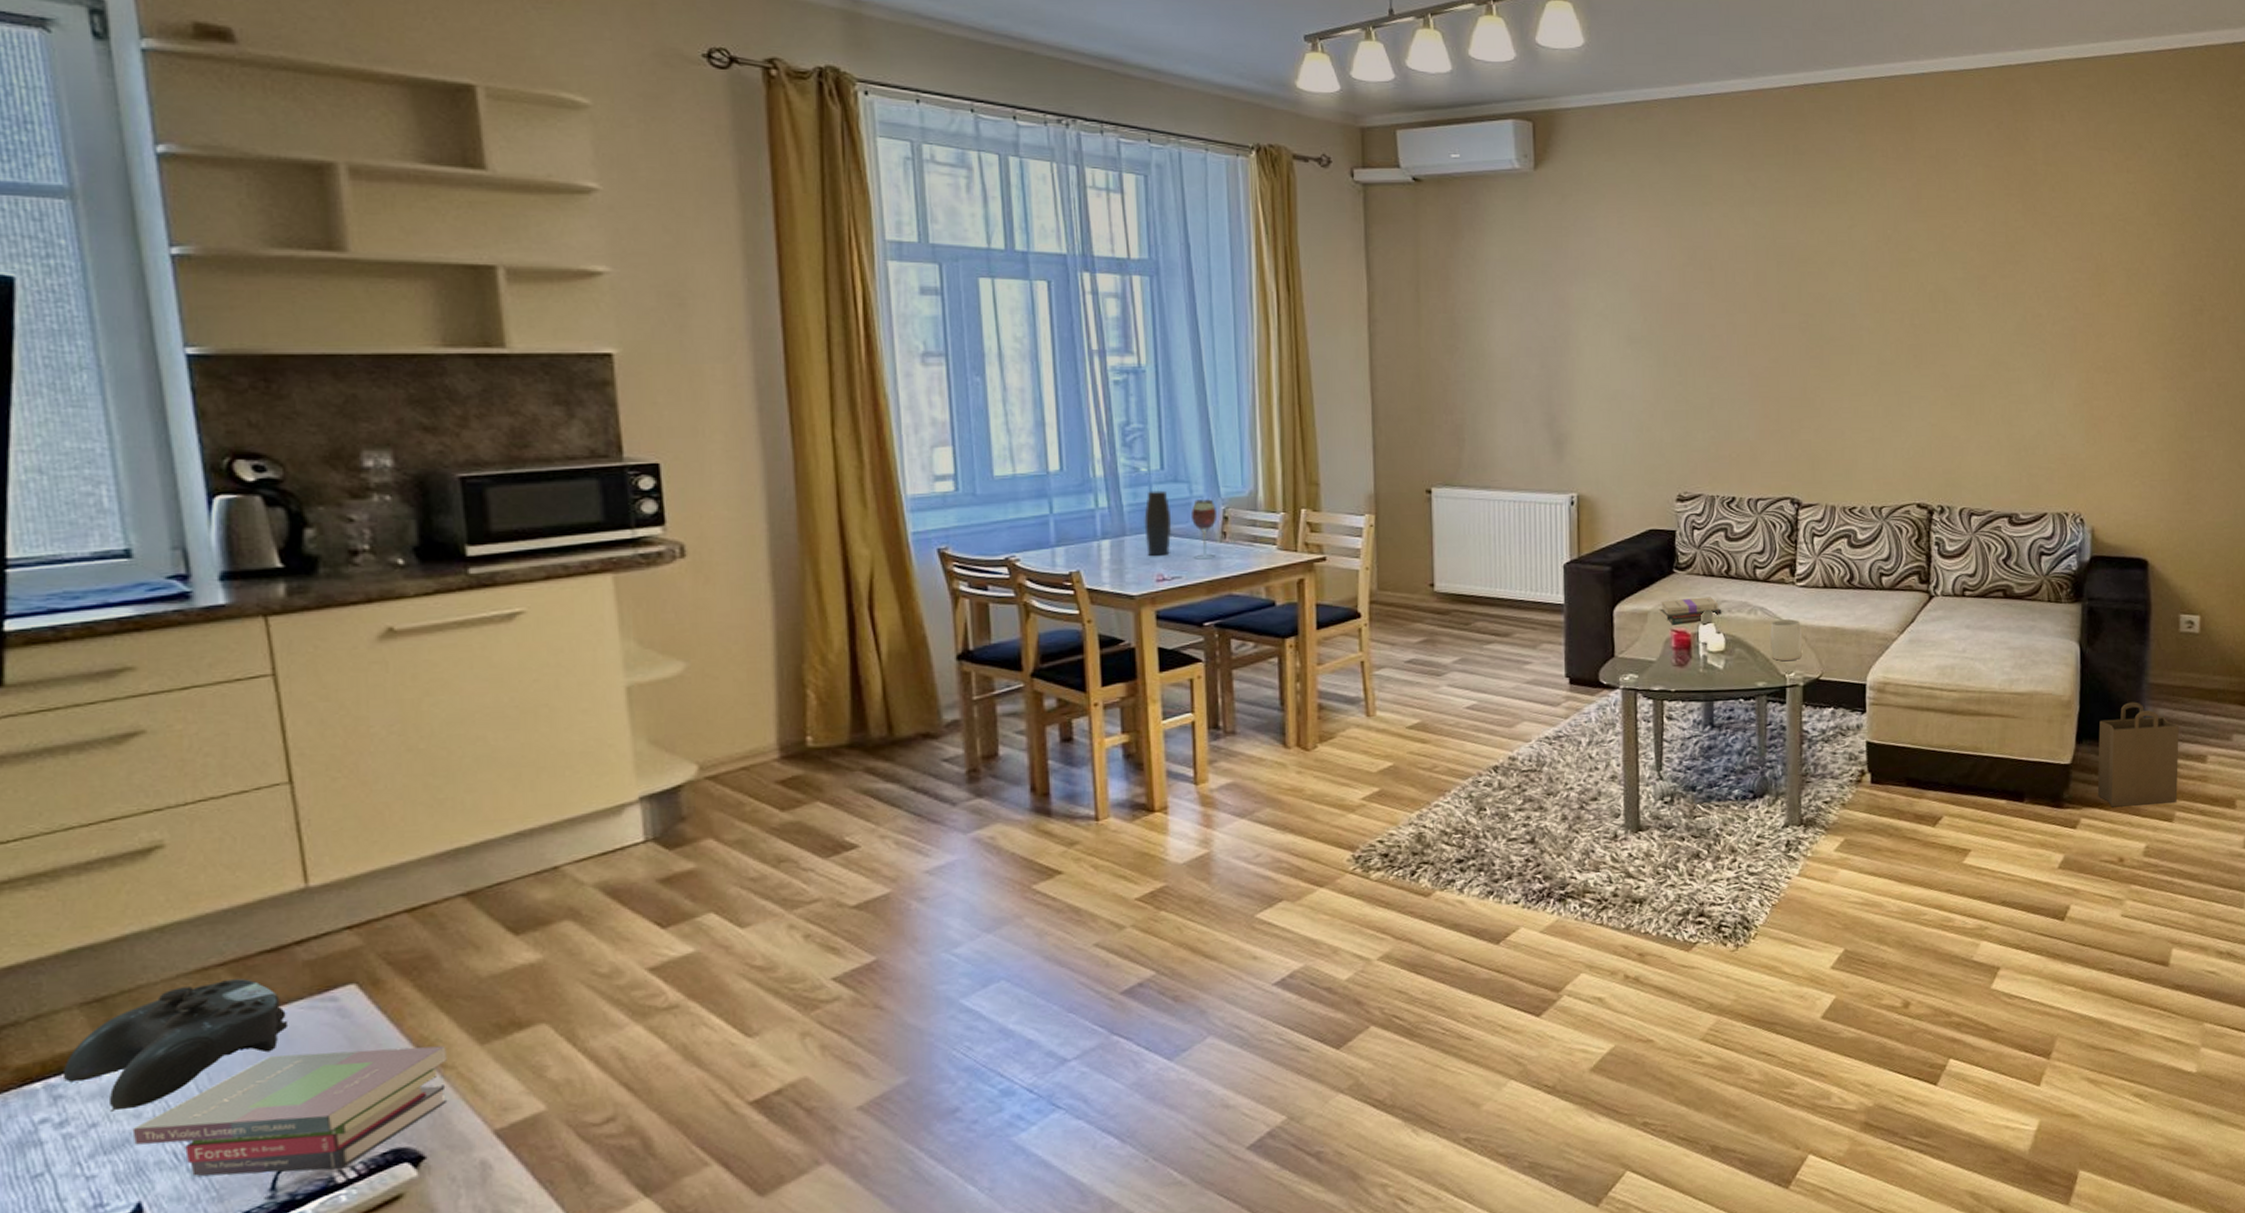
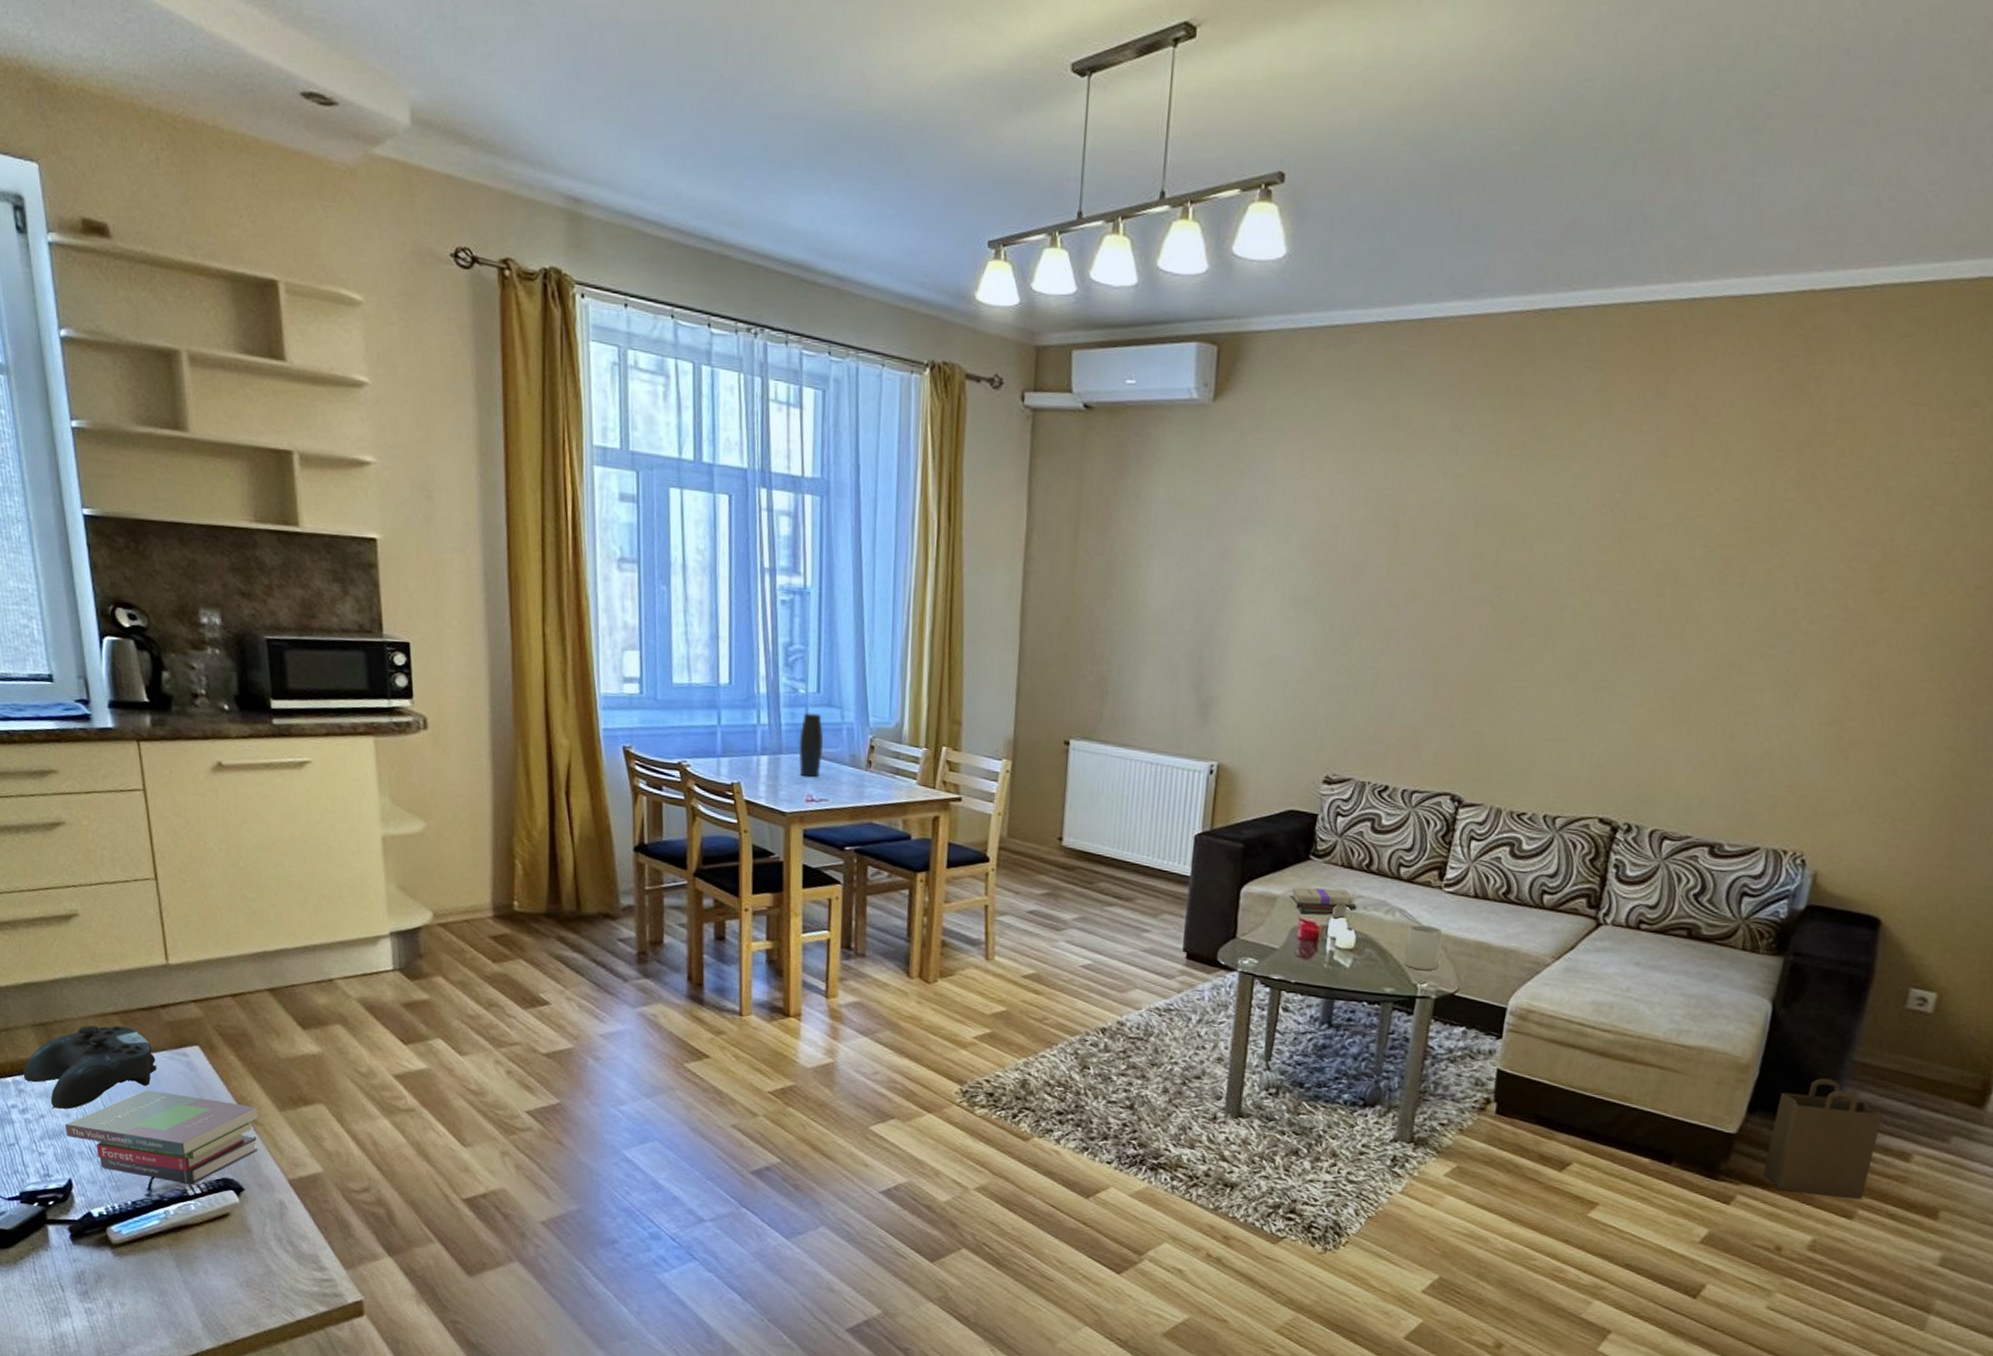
wineglass: present [1192,499,1216,560] -> none [841,726,864,786]

